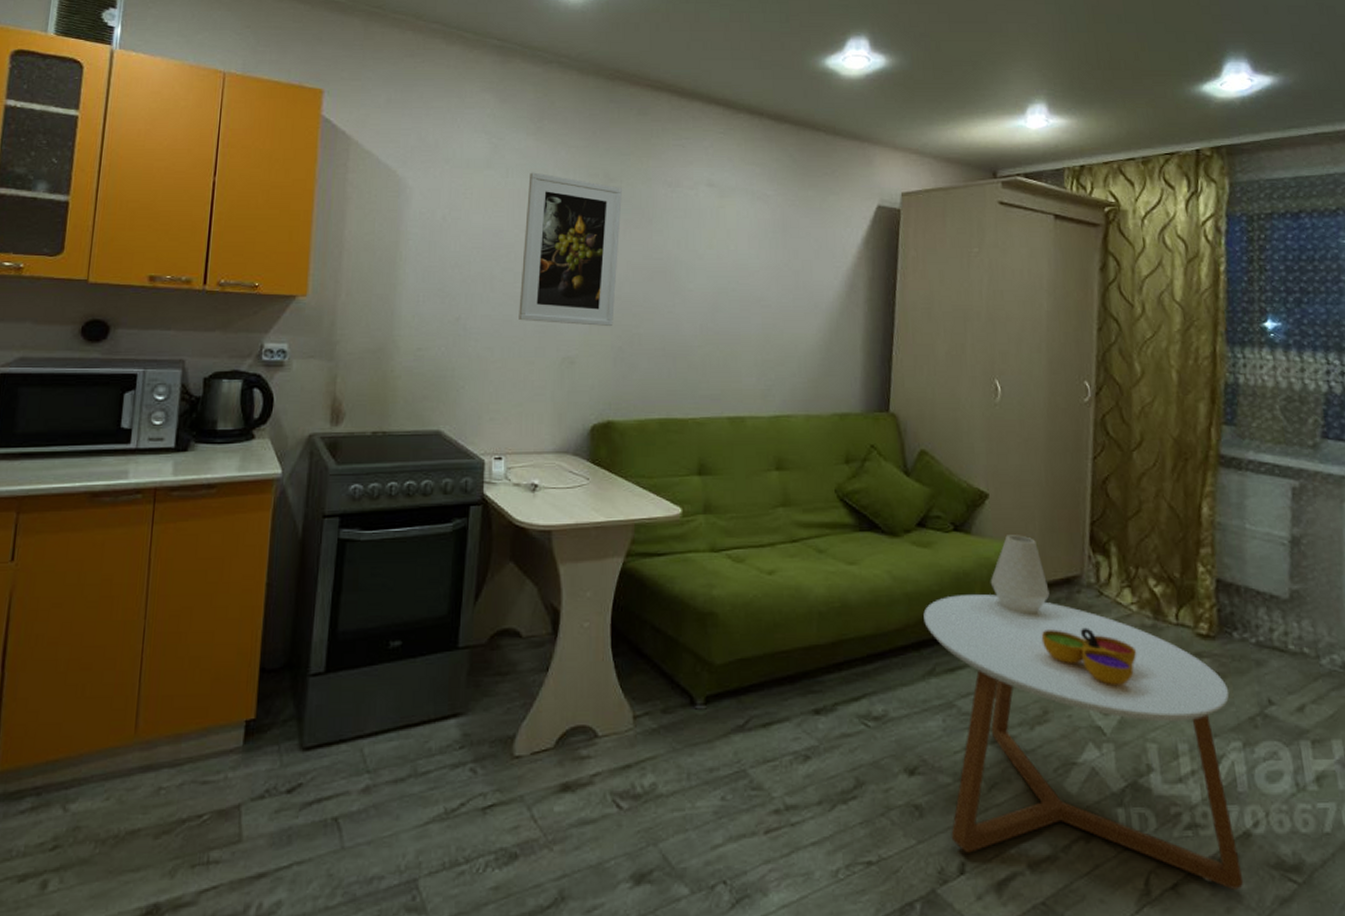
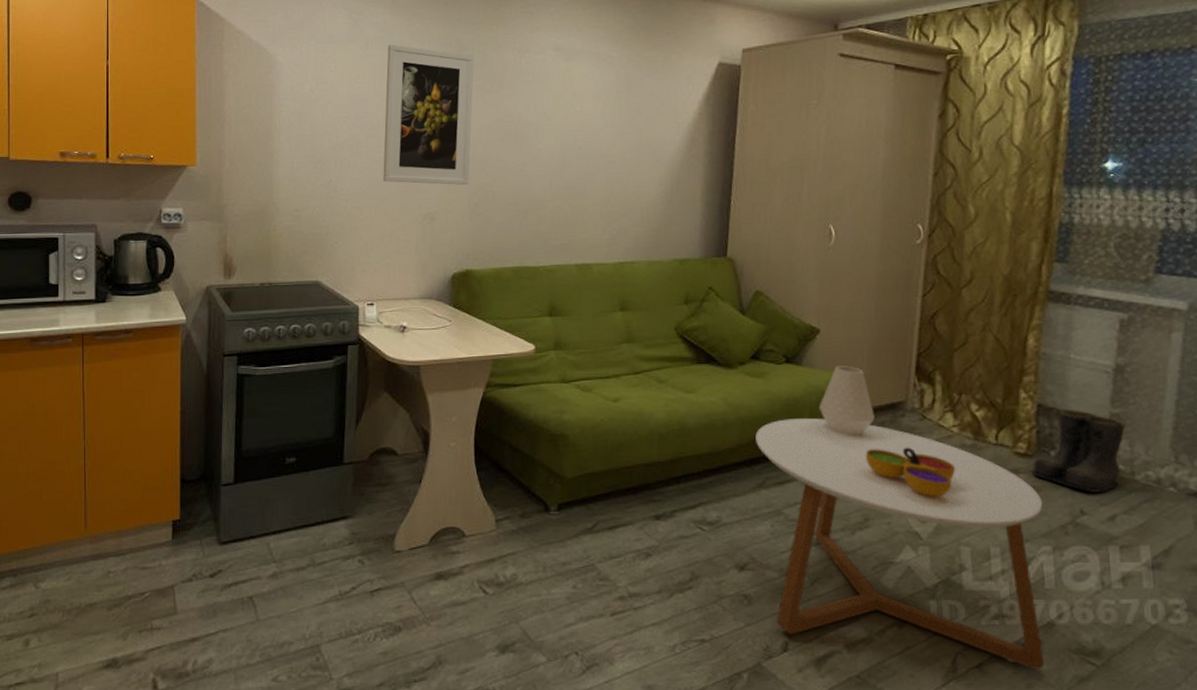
boots: none [1215,586,1309,679] -> present [1031,410,1125,492]

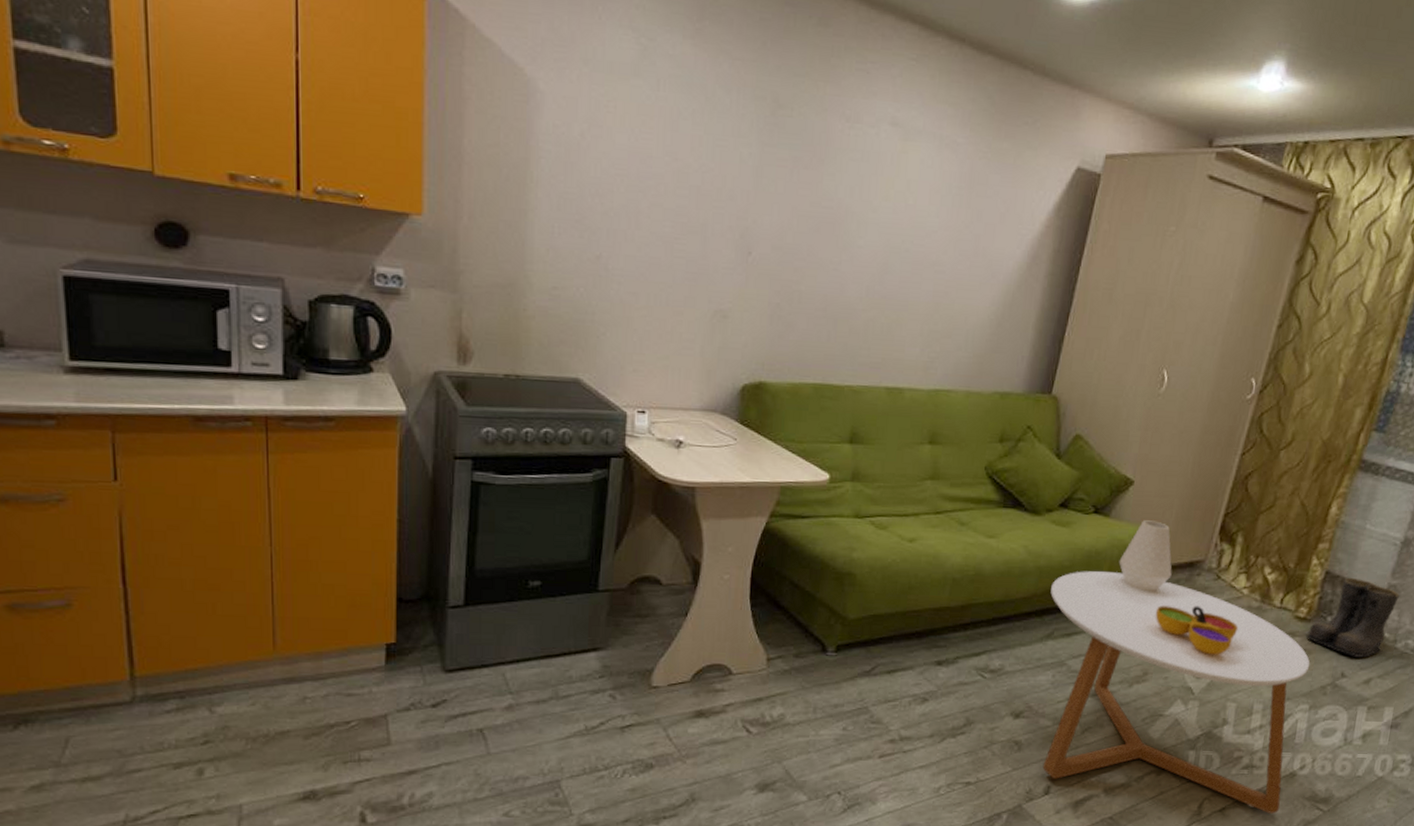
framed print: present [383,44,474,186] -> none [667,87,792,281]

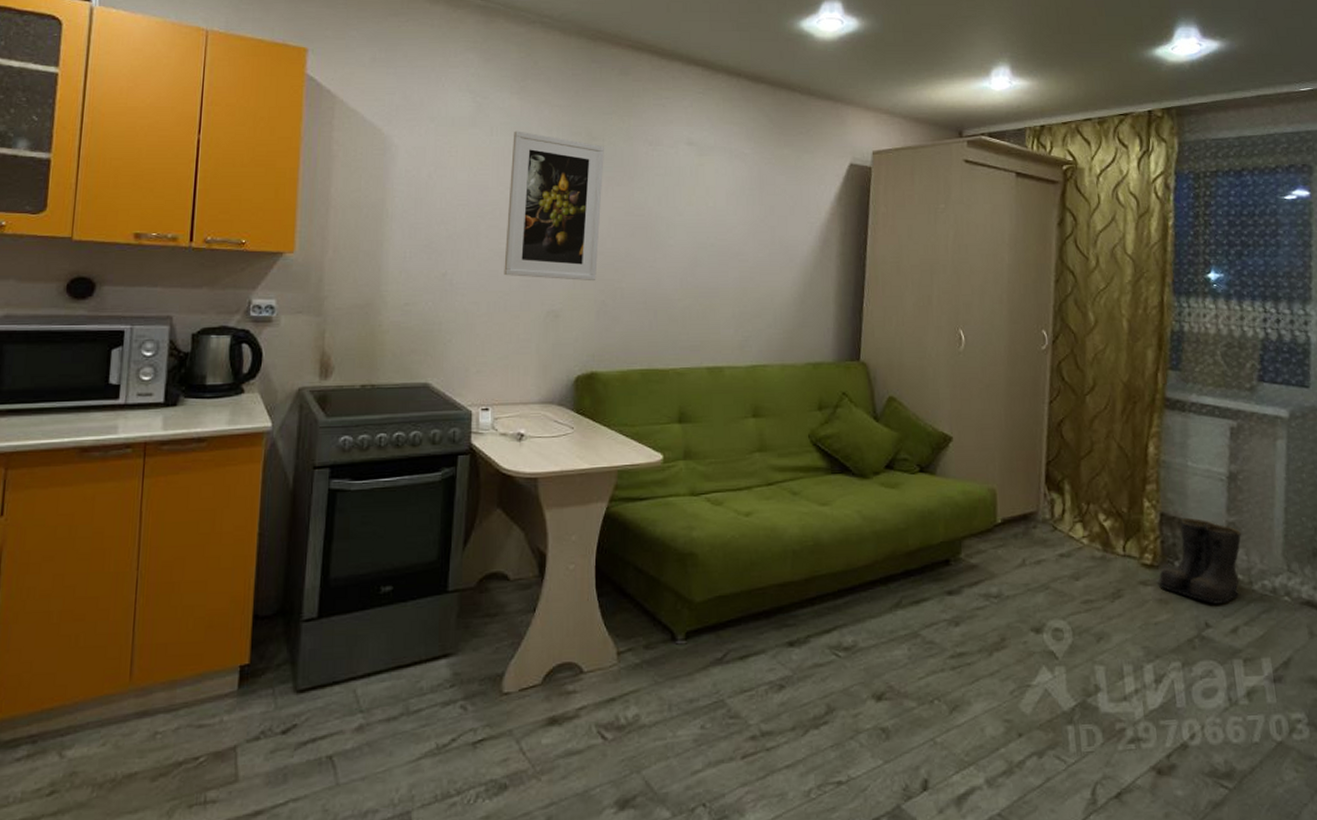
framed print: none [667,87,792,281] -> present [504,130,604,282]
coffee table: present [1042,571,1310,814] -> none [891,531,1181,796]
vase: present [1118,520,1172,592] -> none [953,475,1008,550]
decorative bowl: present [1155,606,1239,655] -> none [1000,560,1087,613]

